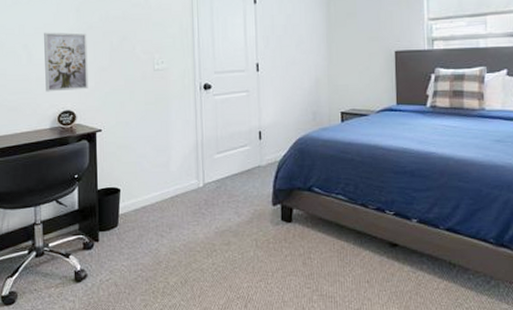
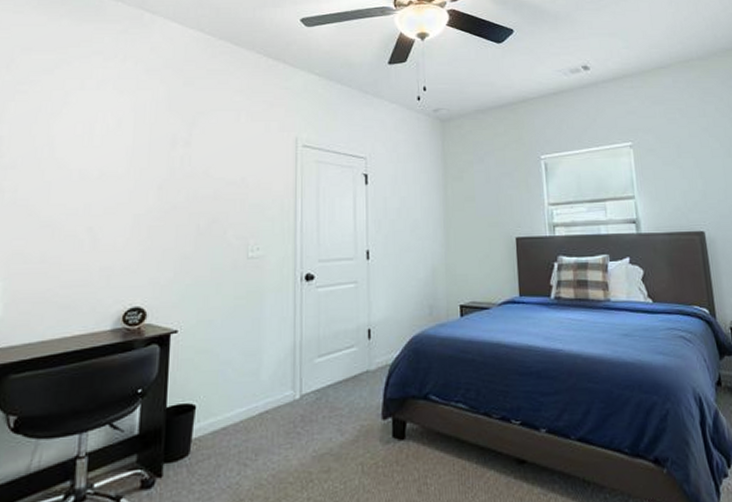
wall art: present [44,32,89,92] -> none [110,212,169,285]

